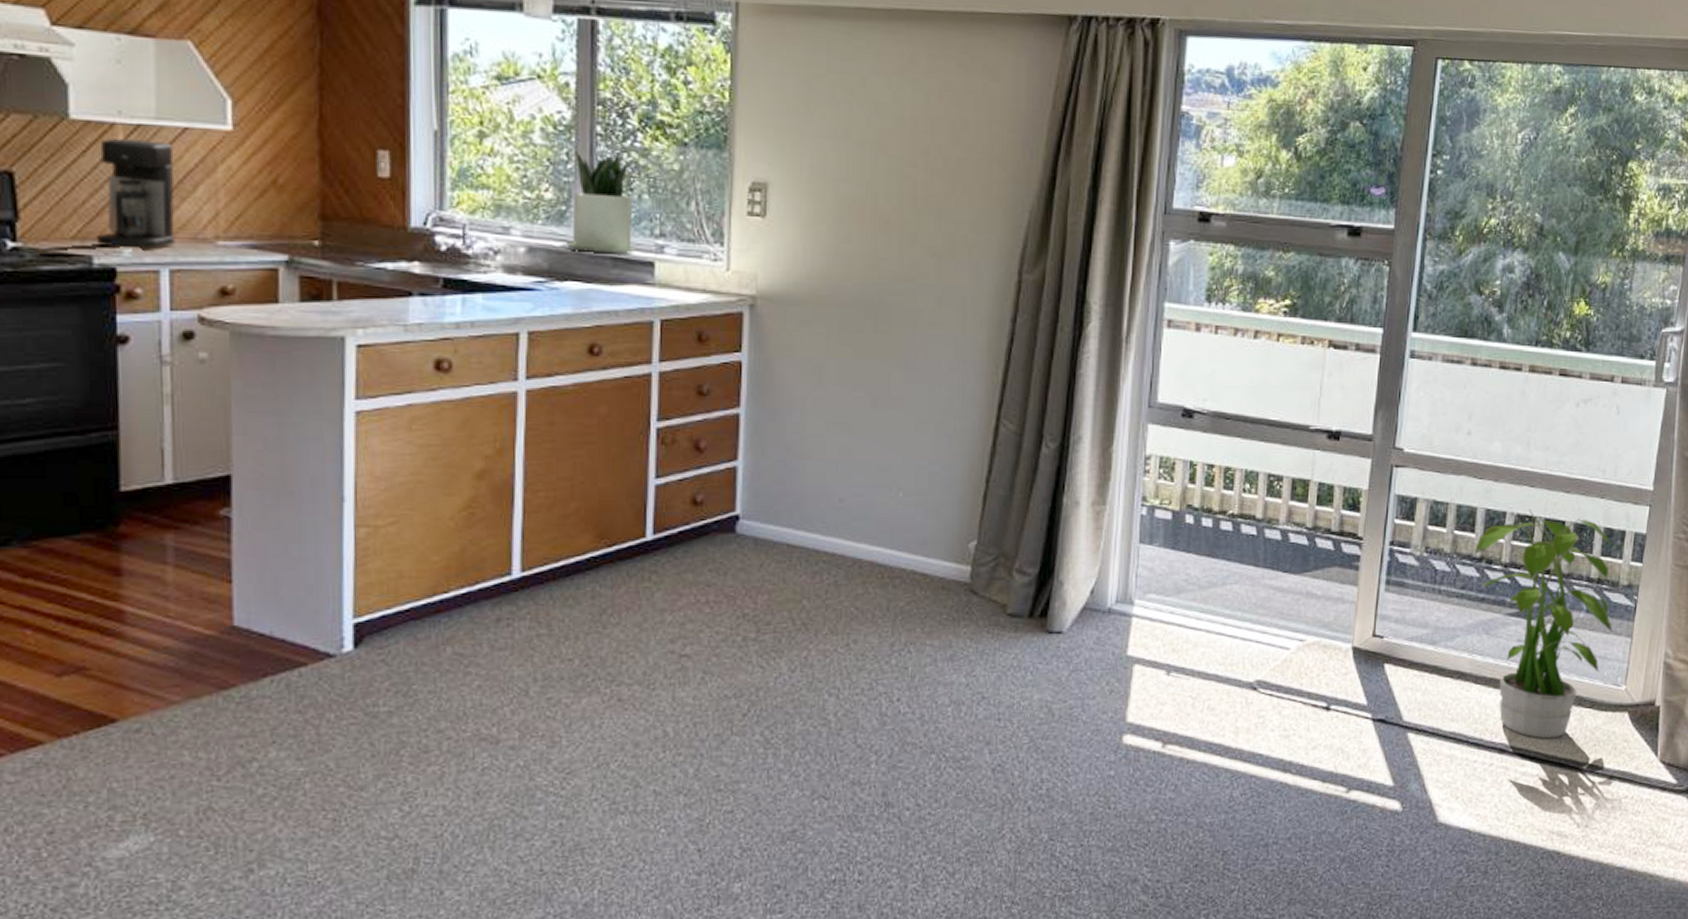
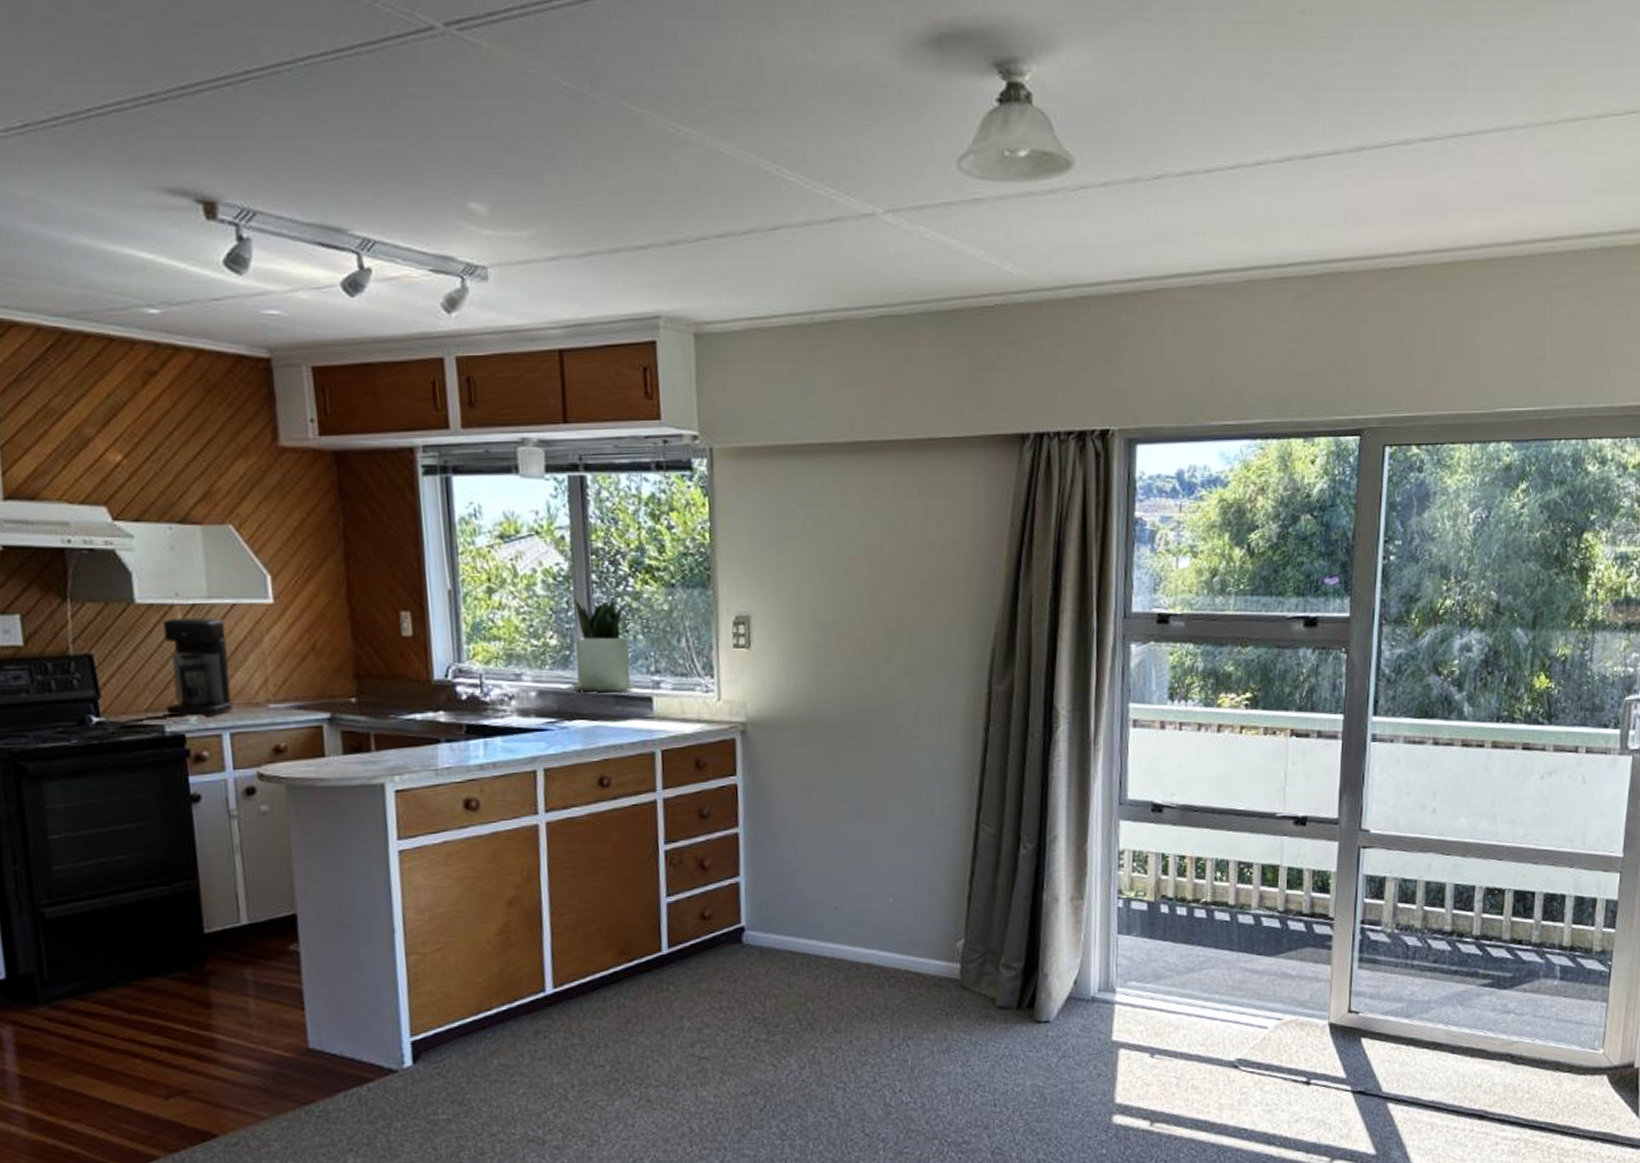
potted plant: present [1472,508,1613,739] -> none [1443,881,1588,1104]

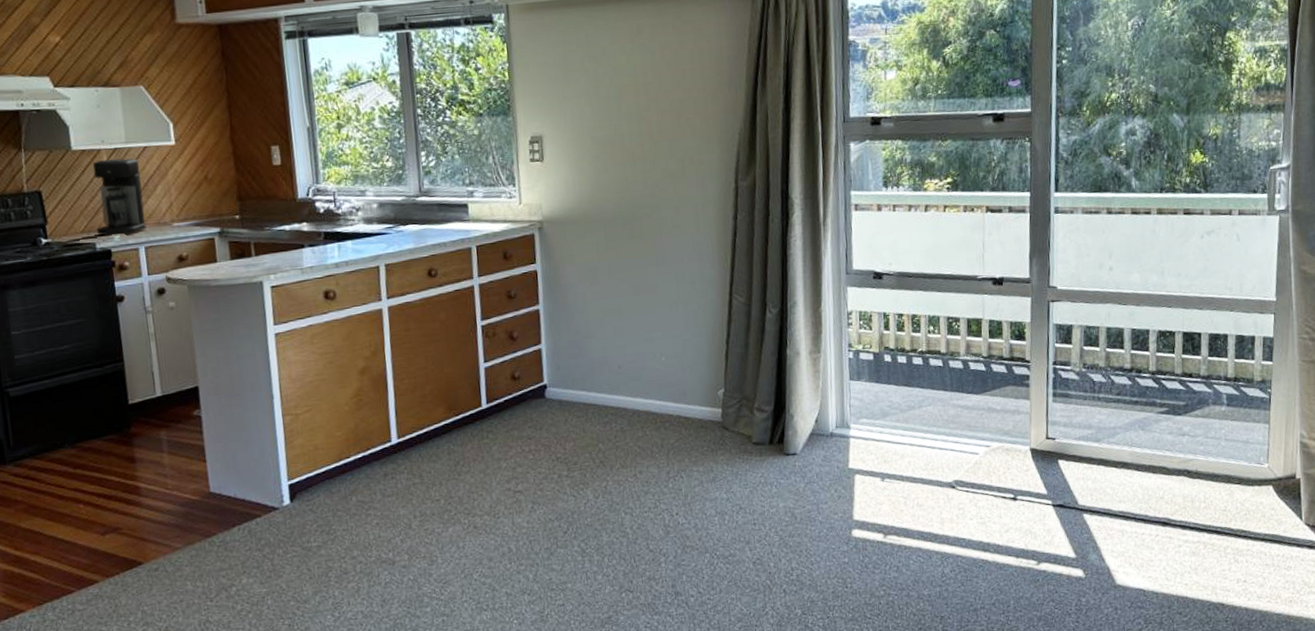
planter: present [573,598,636,692] -> none [404,127,455,202]

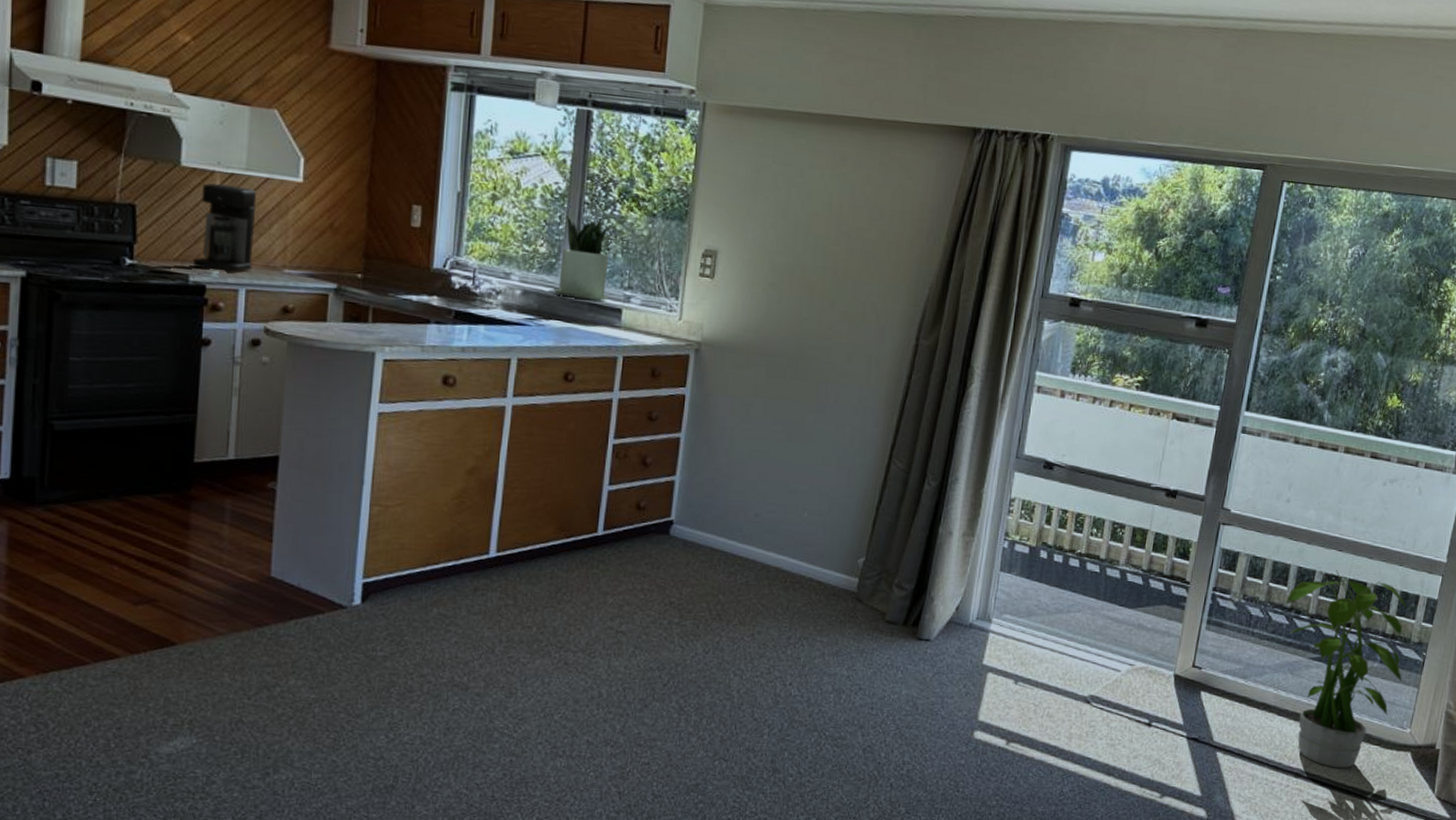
planter: none [404,127,455,202] -> present [554,215,609,301]
potted plant: none [1123,325,1252,512] -> present [1283,569,1407,769]

